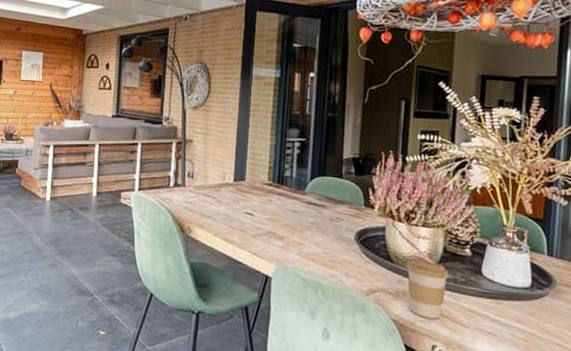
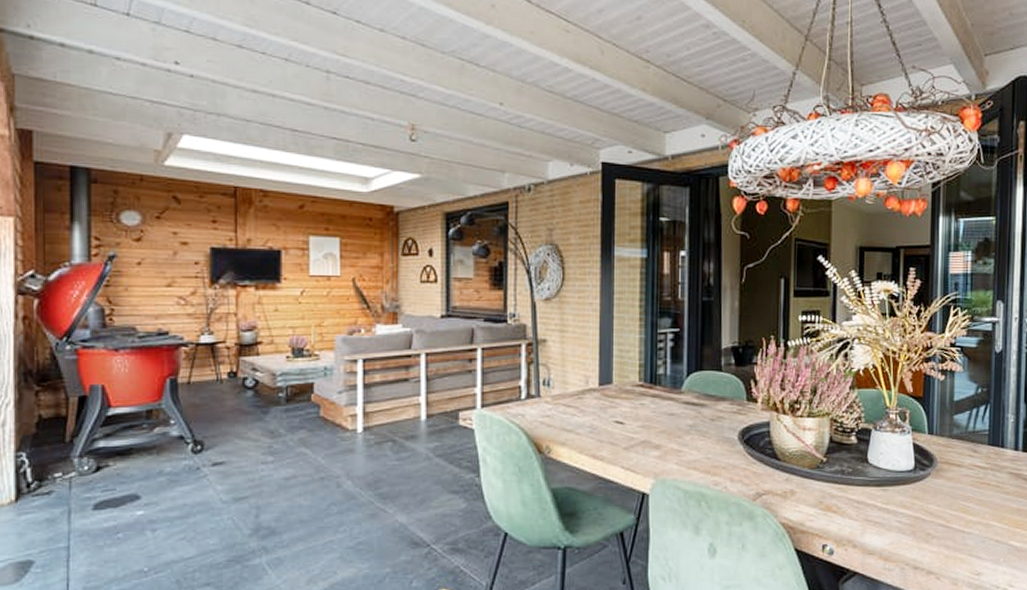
coffee cup: present [406,259,449,319] -> none [793,454,836,516]

